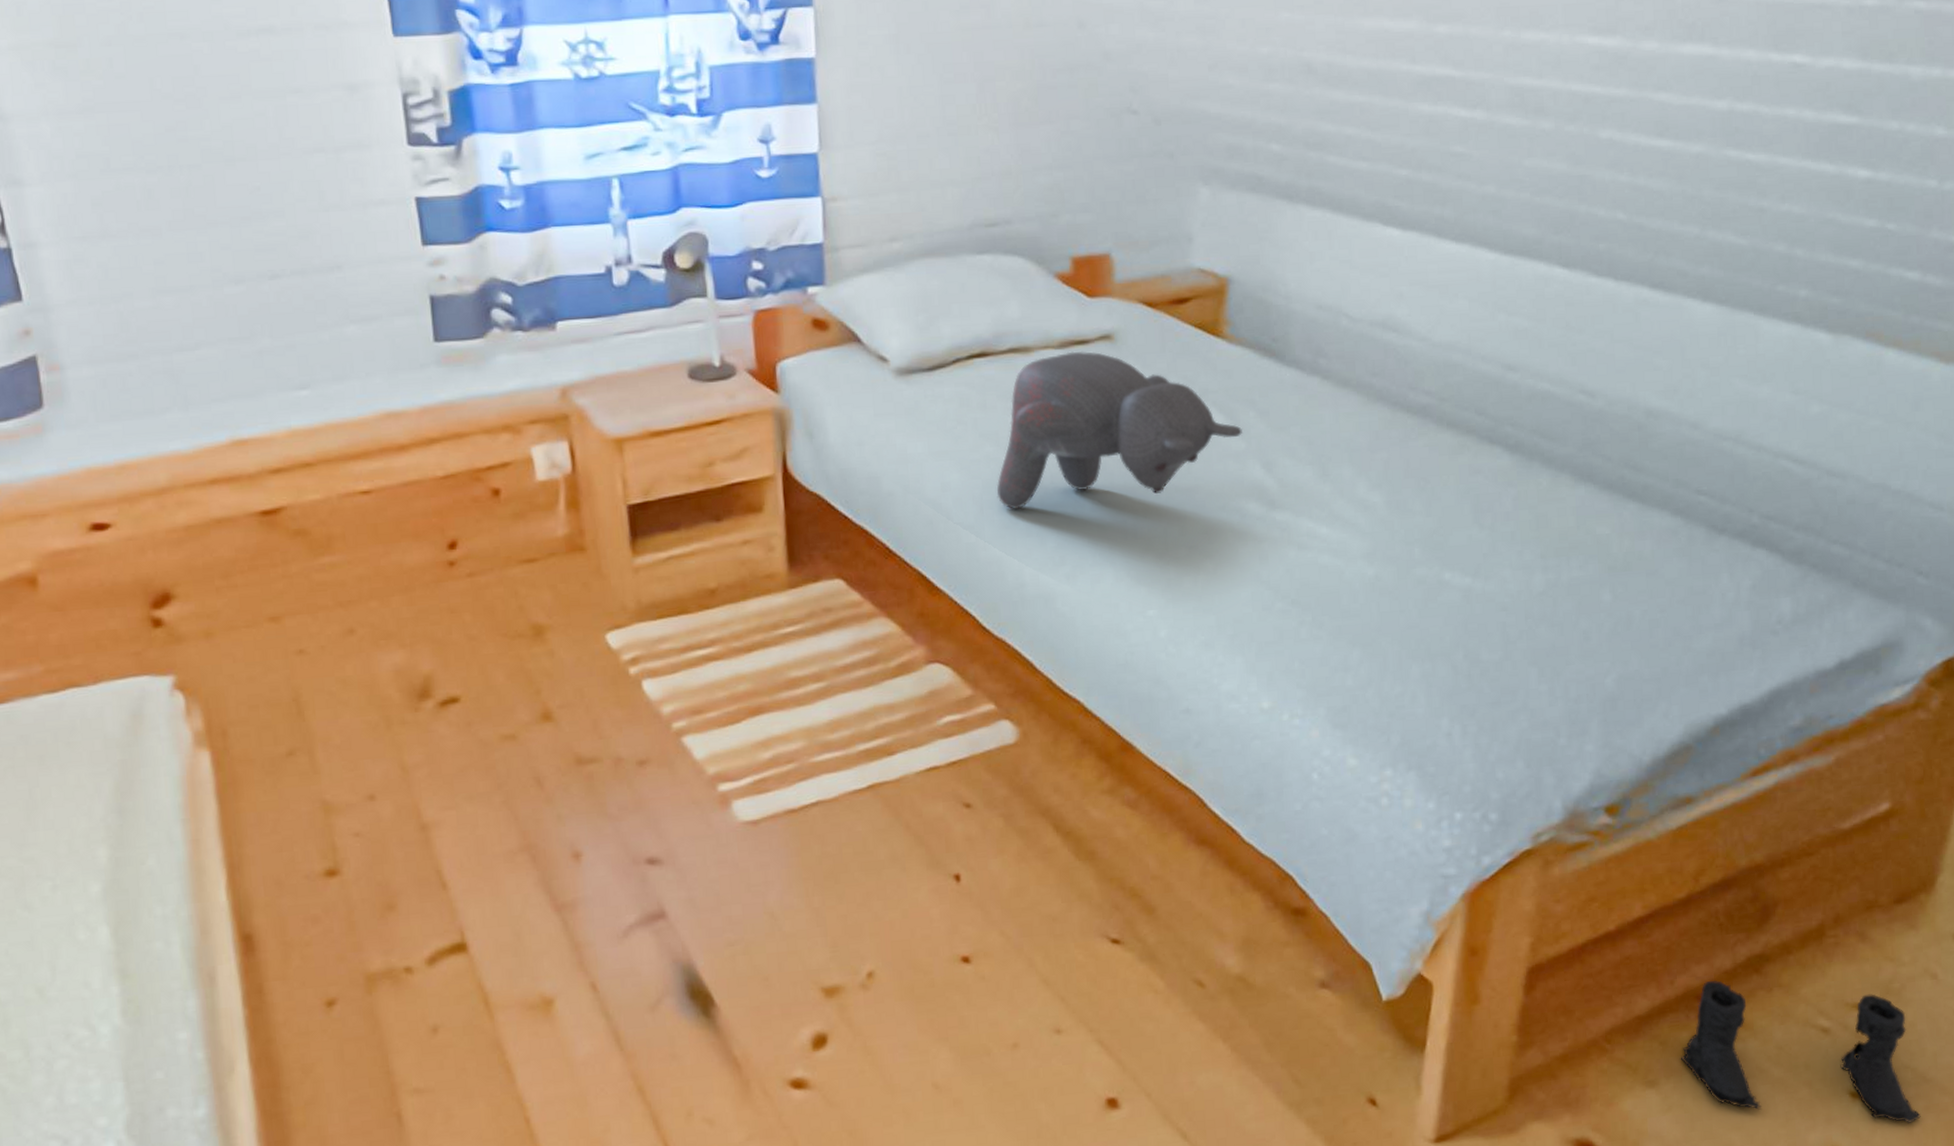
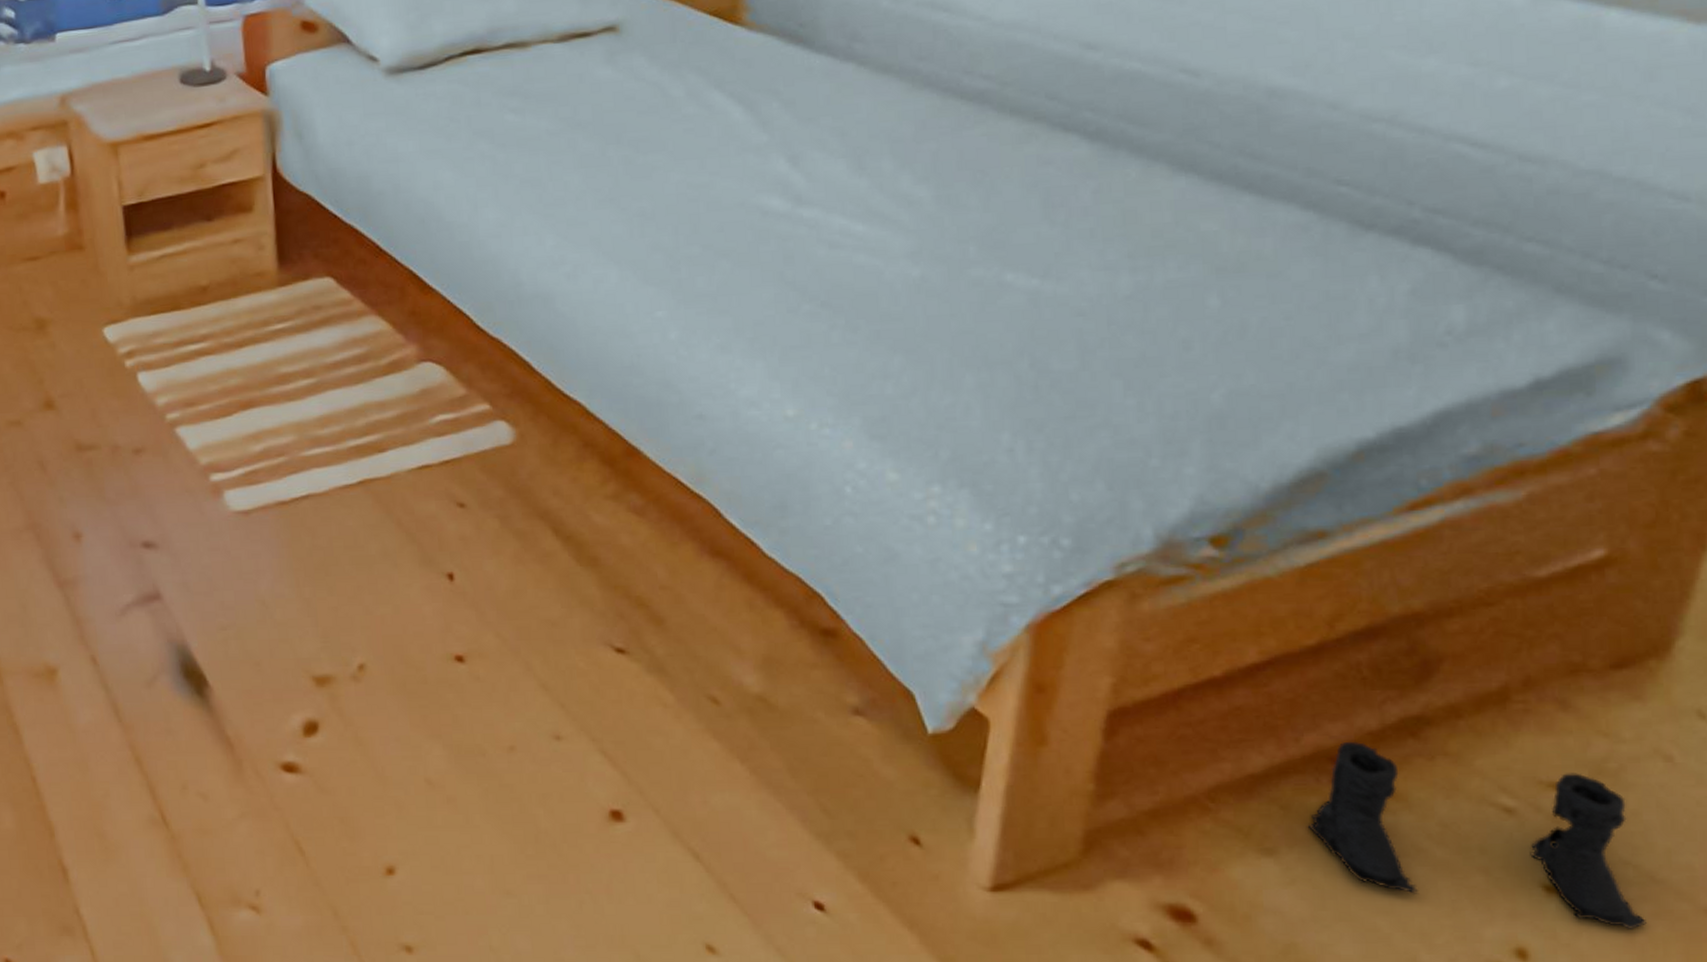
teddy bear: present [996,351,1242,510] -> none [491,44,764,209]

